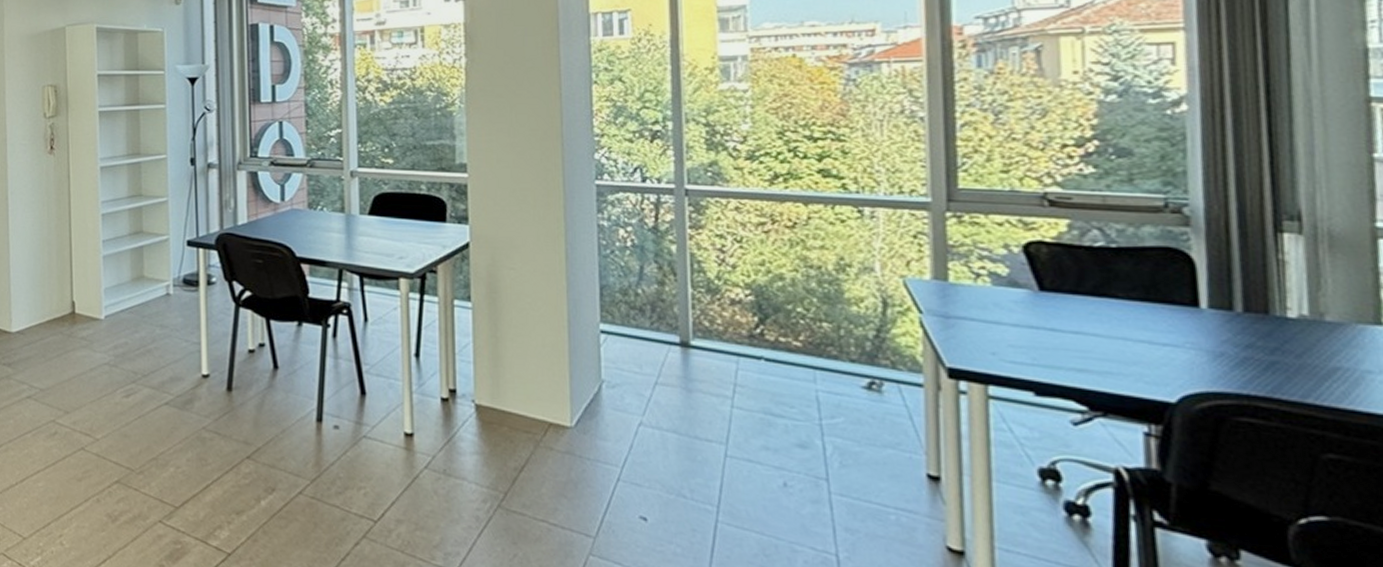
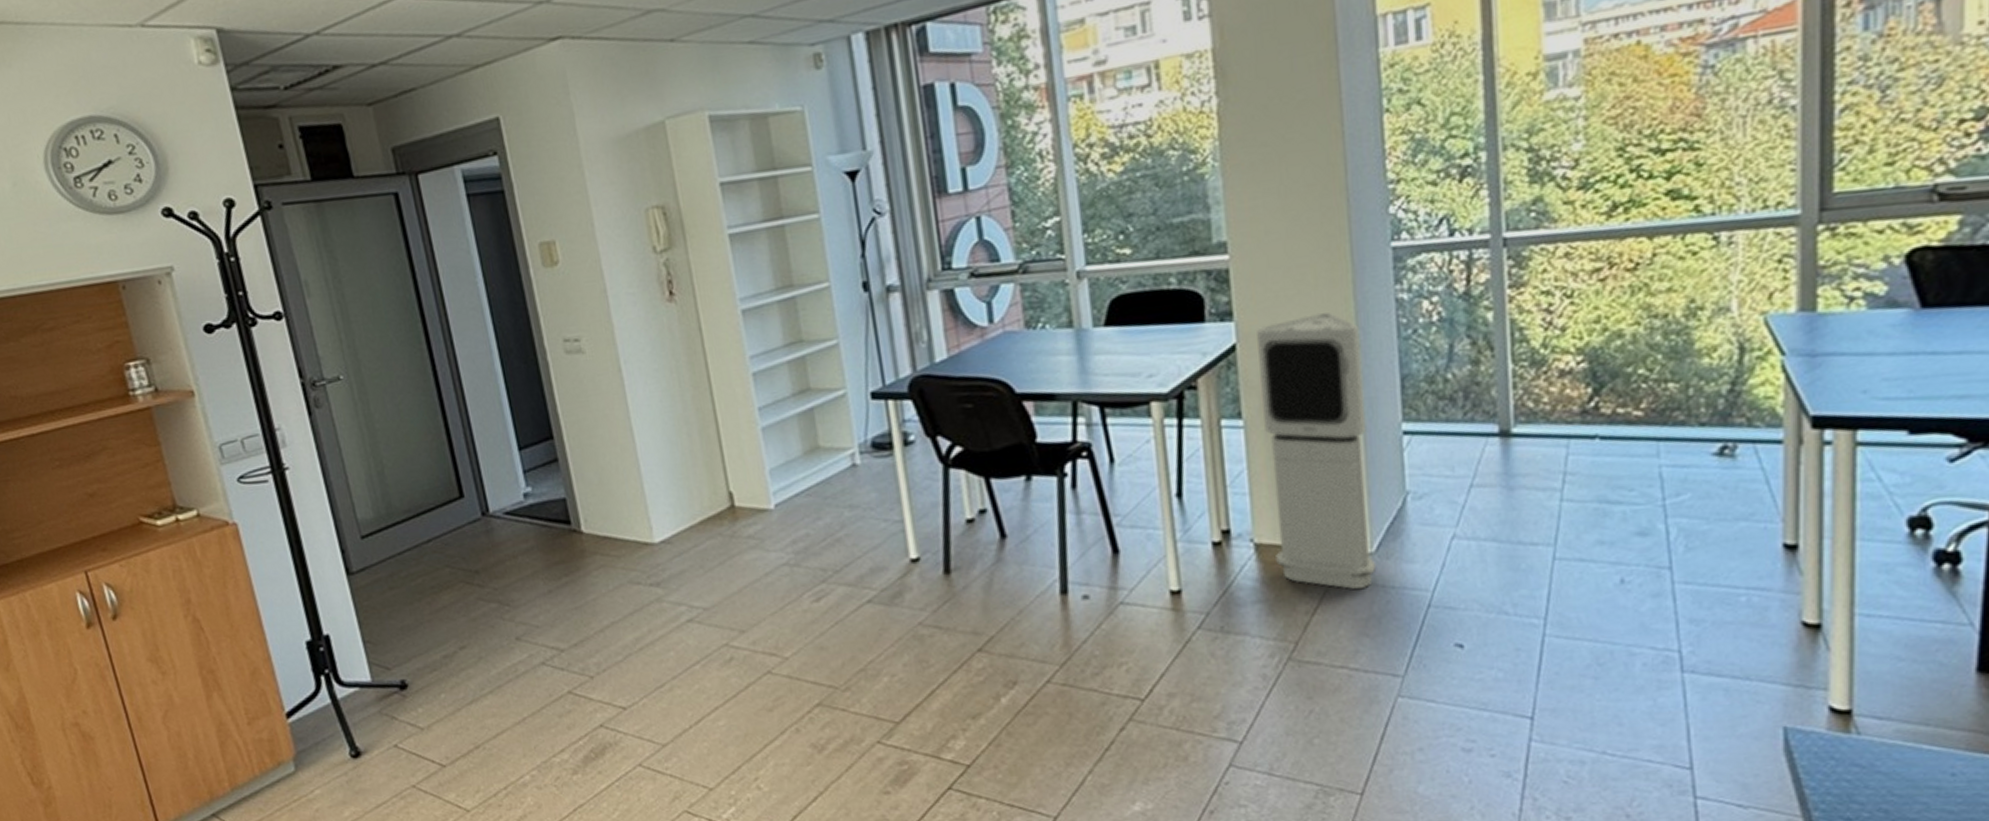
air purifier: none [486,227,575,457] -> present [1257,312,1377,590]

